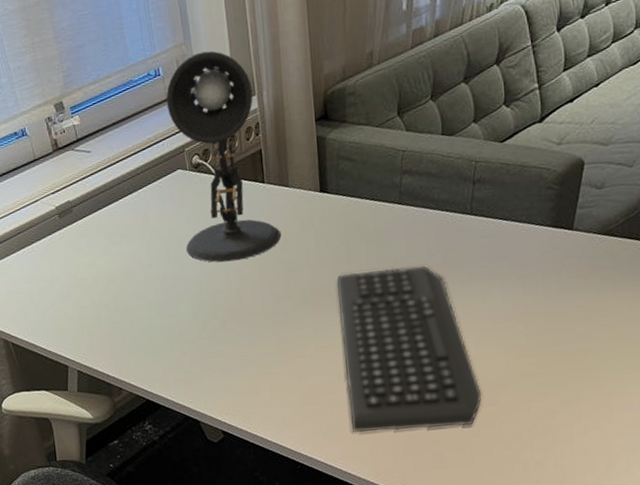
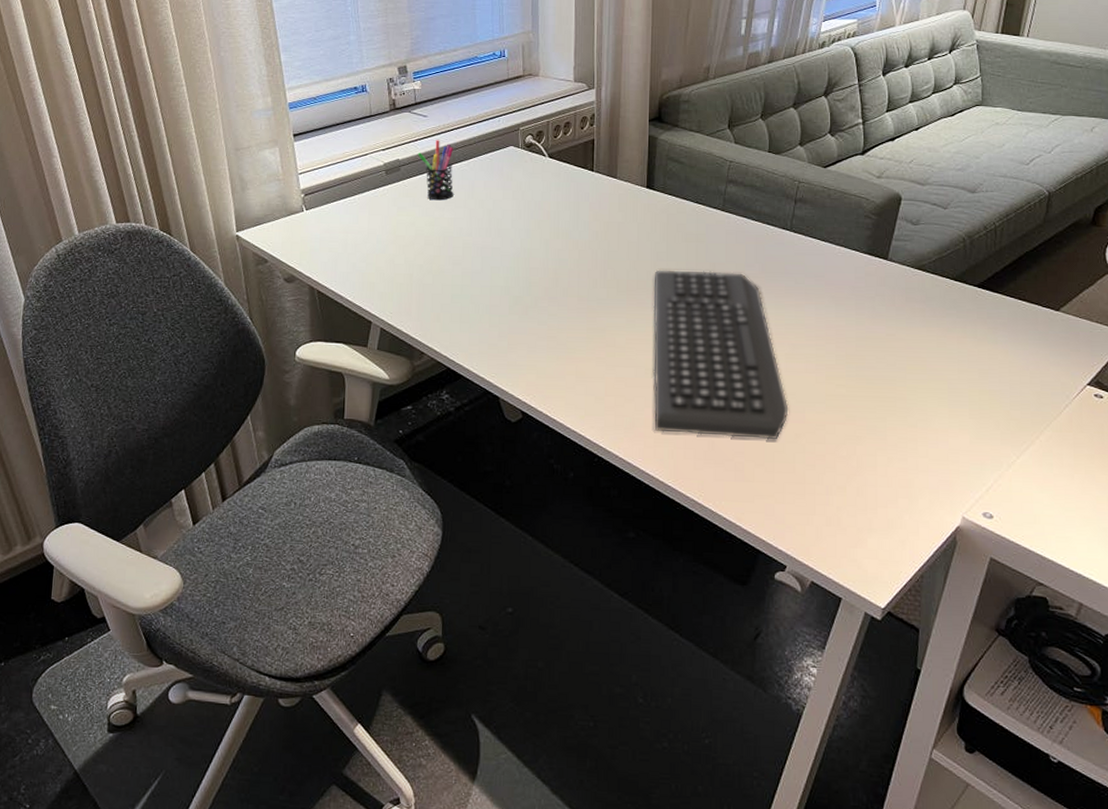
pen holder: none [87,174,129,238] -> present [417,140,454,201]
desk lamp: present [166,51,281,263] -> none [507,42,603,242]

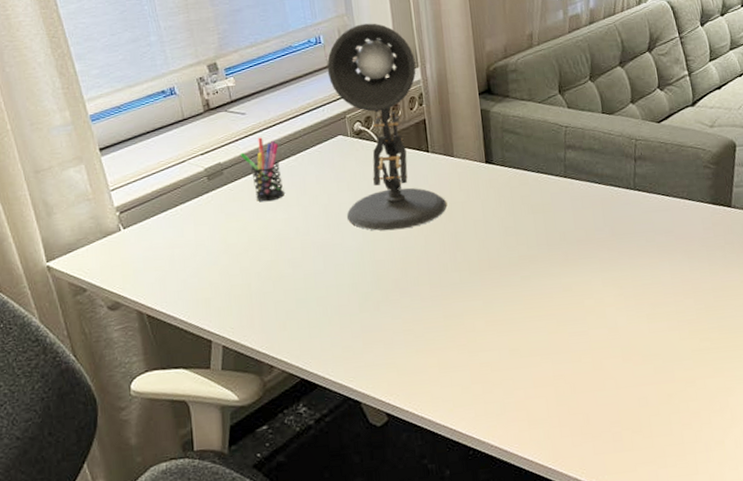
desk lamp: none [507,42,603,242] -> present [327,23,447,231]
keyboard: present [653,269,789,440] -> none [506,238,659,413]

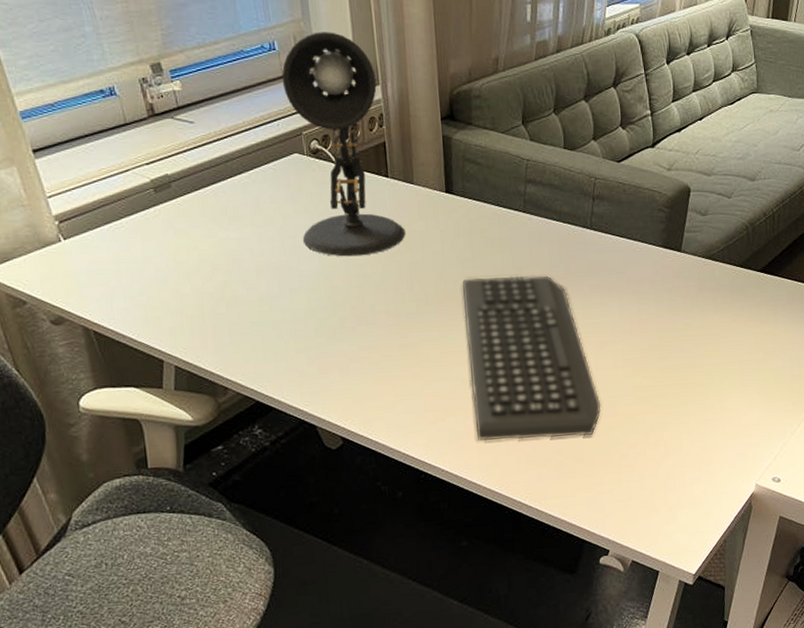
pen holder: present [240,137,285,202] -> none [188,149,237,220]
keyboard: none [506,238,659,413] -> present [463,275,602,441]

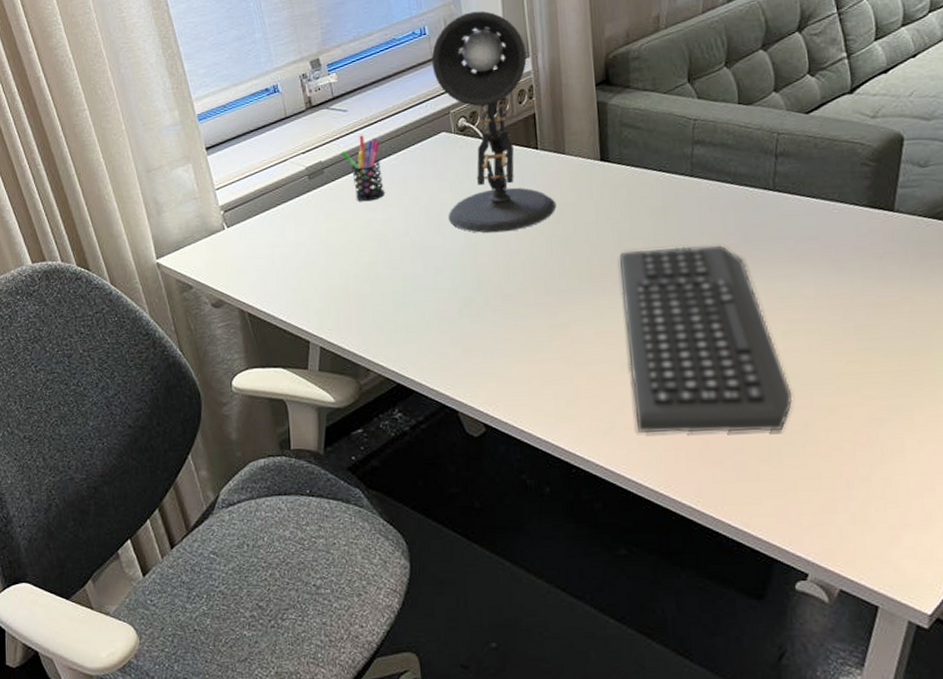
pen holder: none [188,149,237,220] -> present [340,135,385,202]

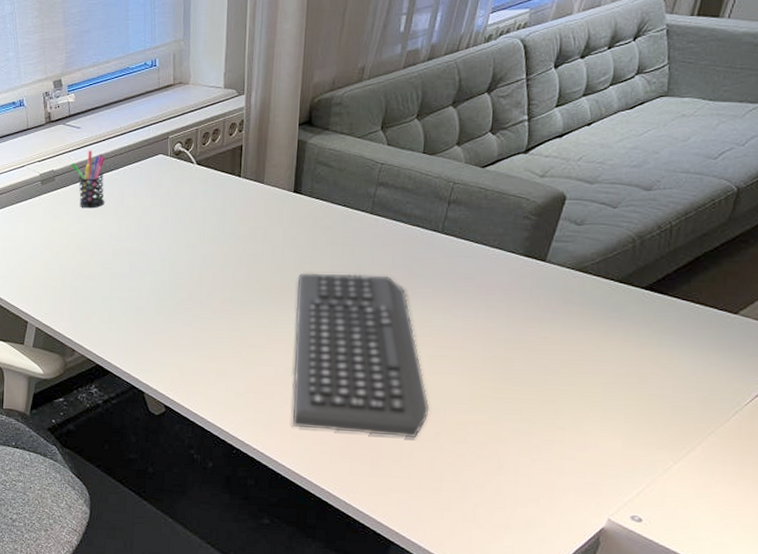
desk lamp: present [431,11,555,234] -> none [155,49,249,246]

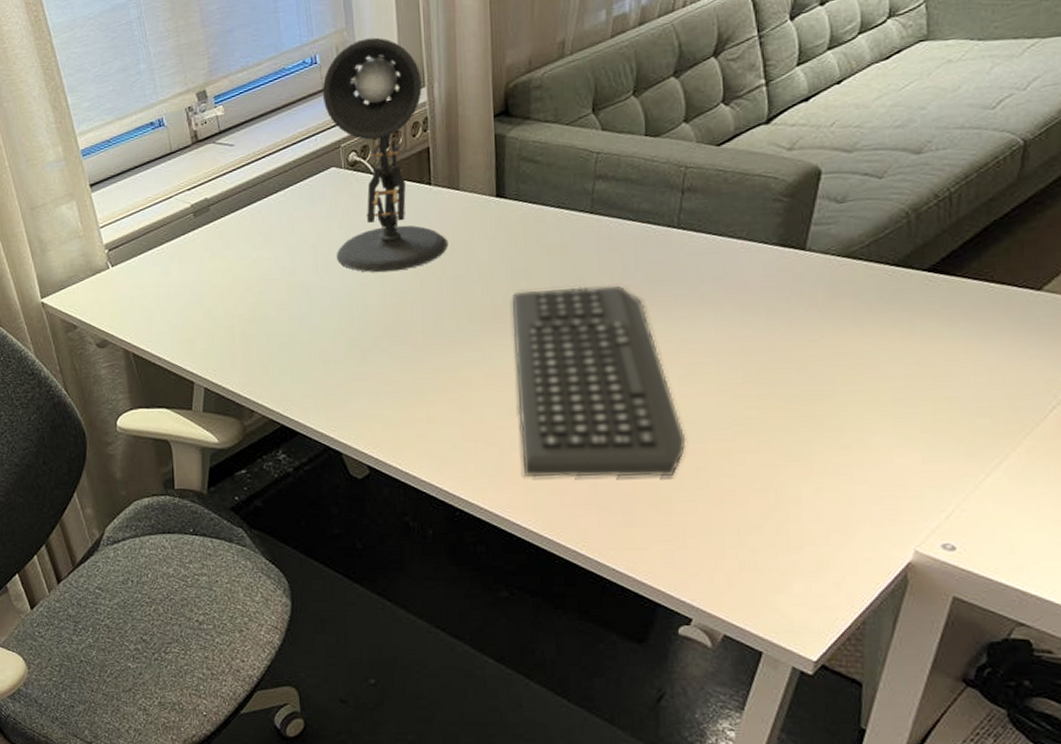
pen holder: present [71,150,106,209] -> none [227,170,272,240]
desk lamp: none [155,49,249,246] -> present [322,37,447,273]

